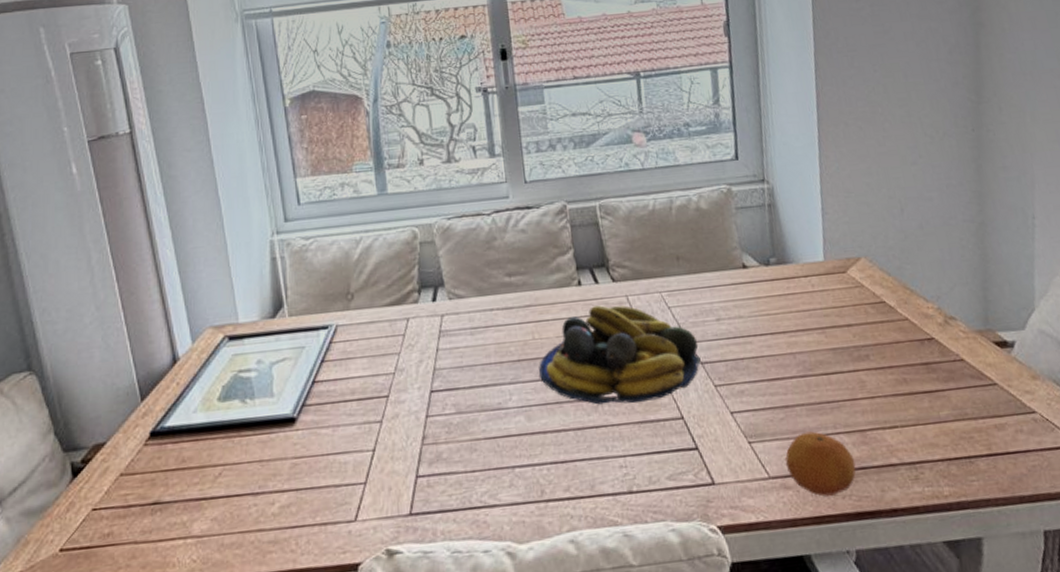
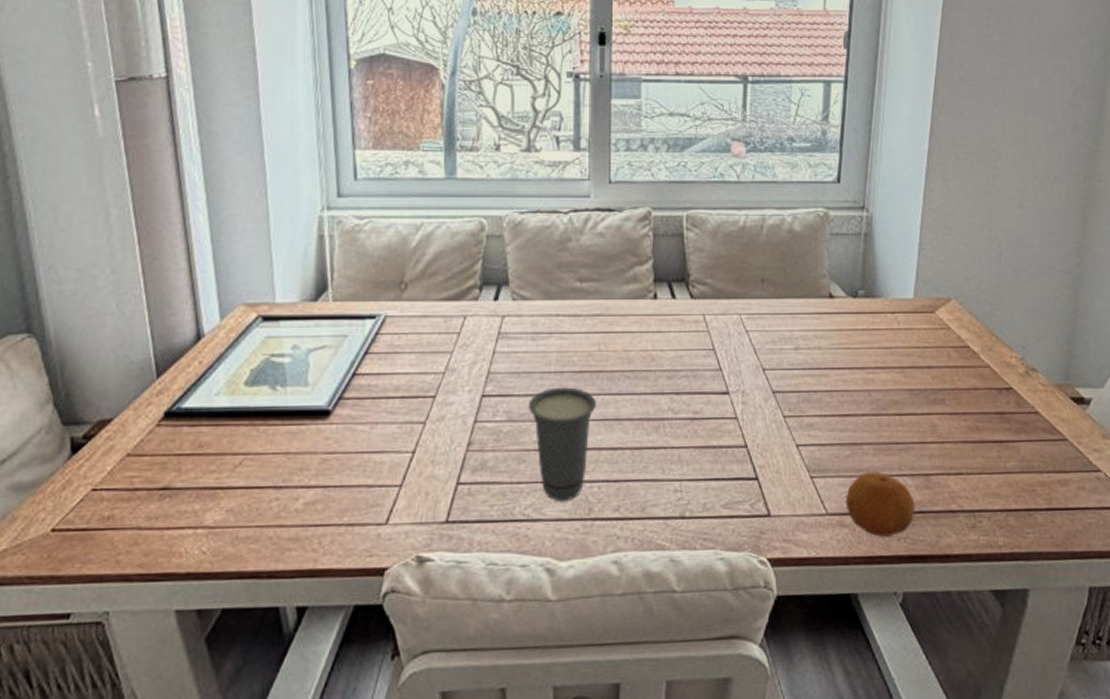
cup: none [473,376,537,486] -> present [528,387,597,502]
fruit bowl: present [539,305,701,405] -> none [602,322,773,428]

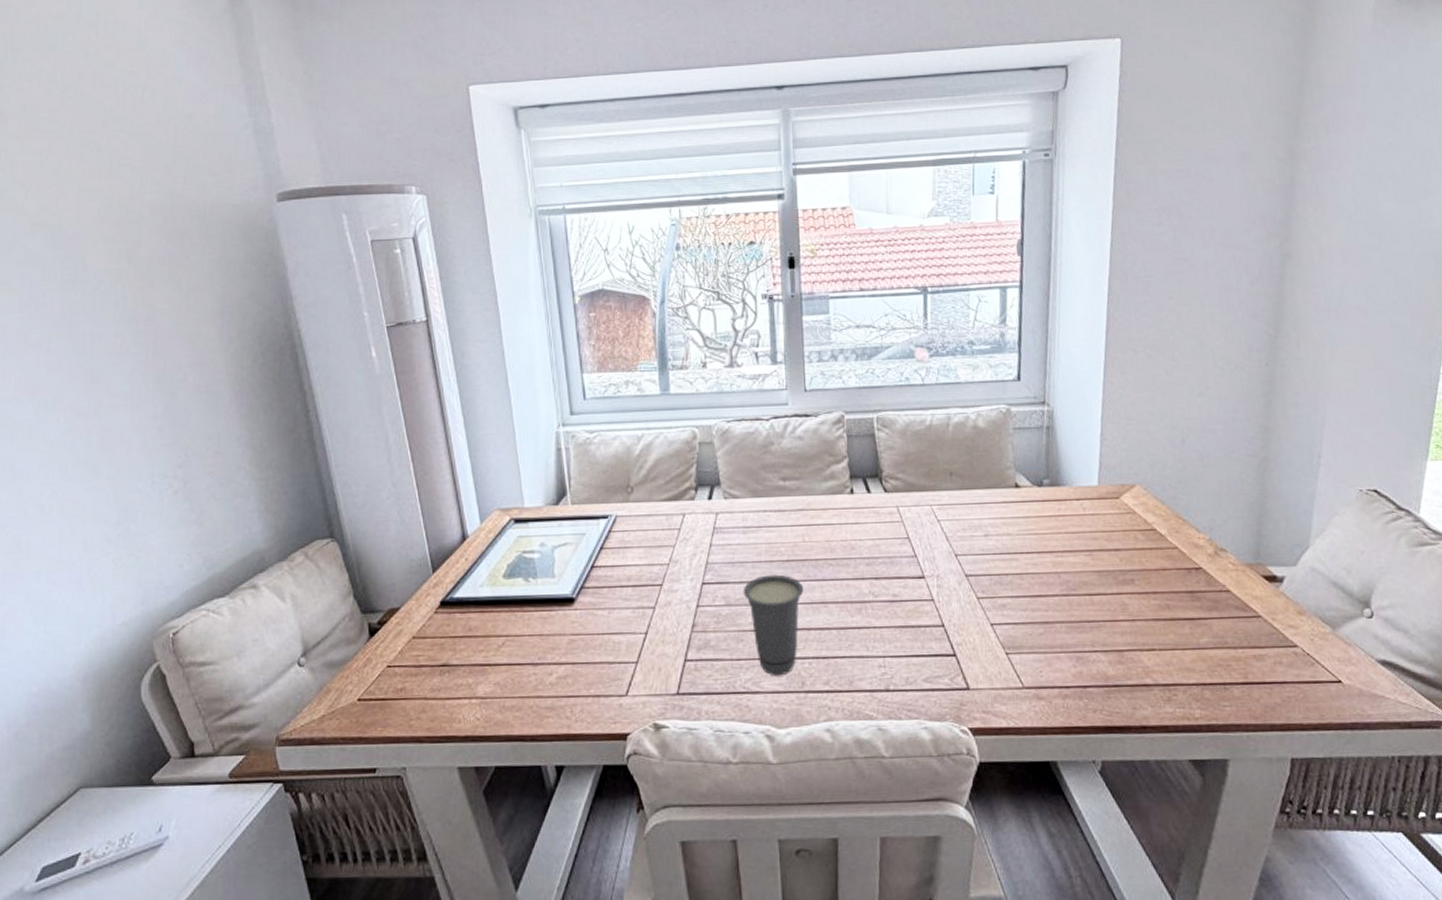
fruit: present [846,471,915,537] -> none [1041,647,1110,709]

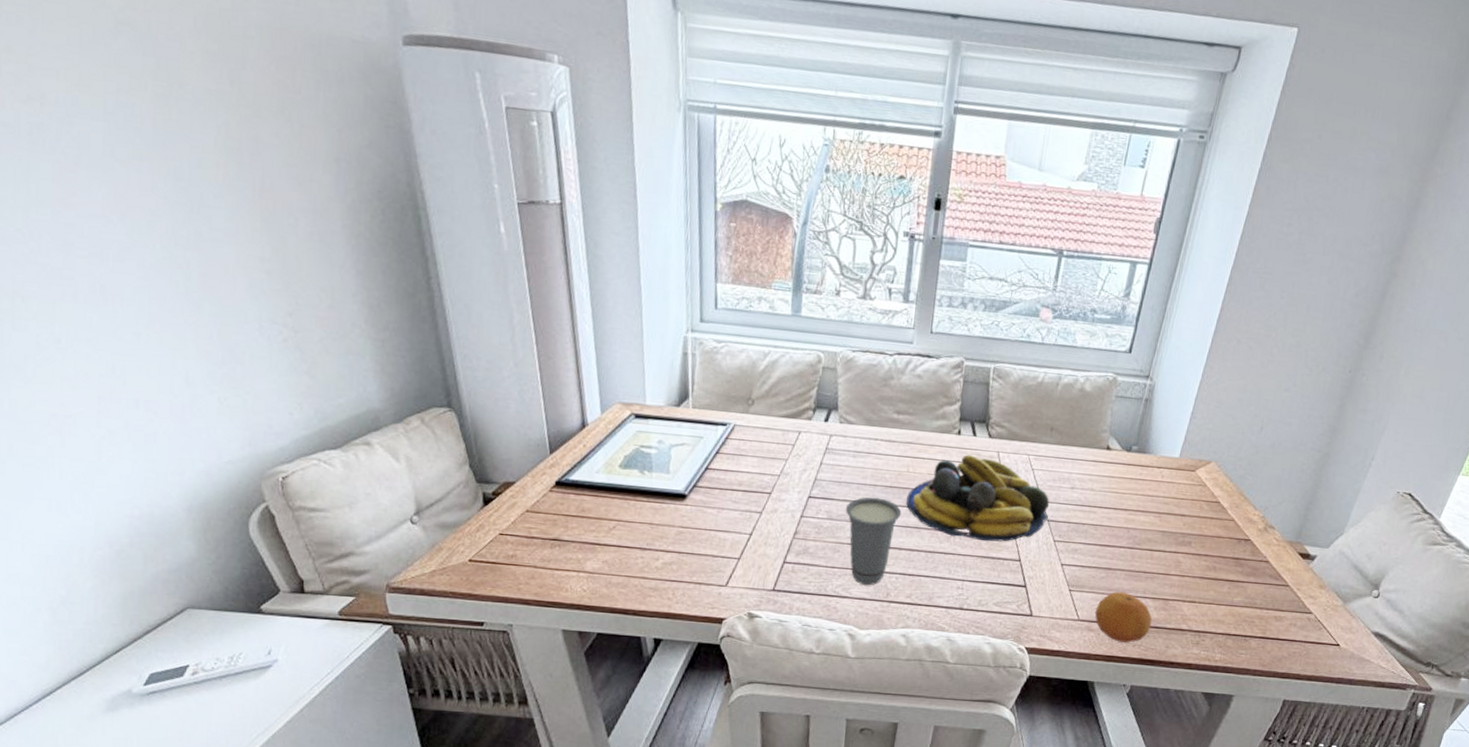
fruit bowl: none [807,514,966,609] -> present [906,454,1050,542]
fruit: none [1041,647,1110,709] -> present [1095,591,1152,643]

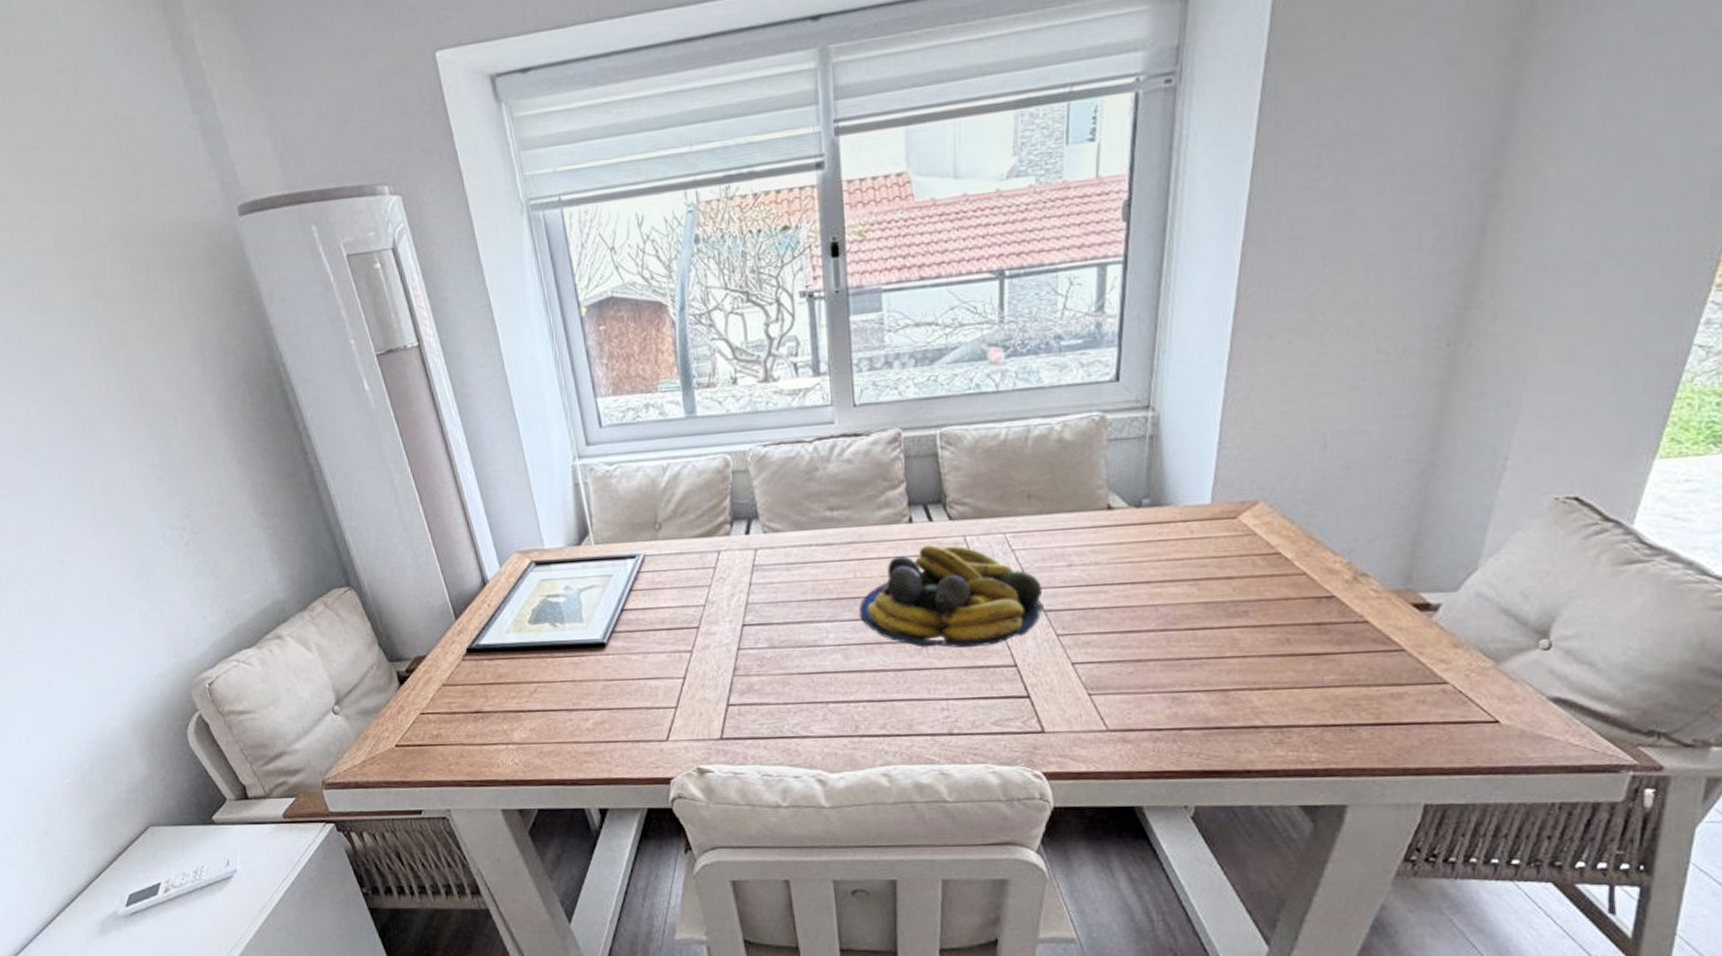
cup: present [845,497,902,586] -> none [787,614,856,720]
fruit: present [1095,591,1152,643] -> none [1129,687,1210,753]

